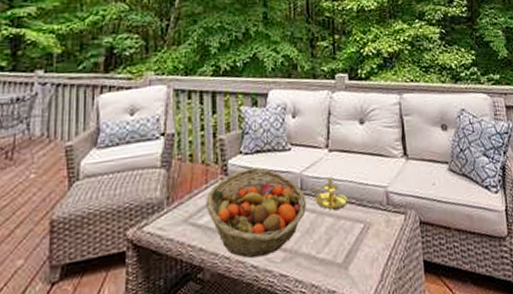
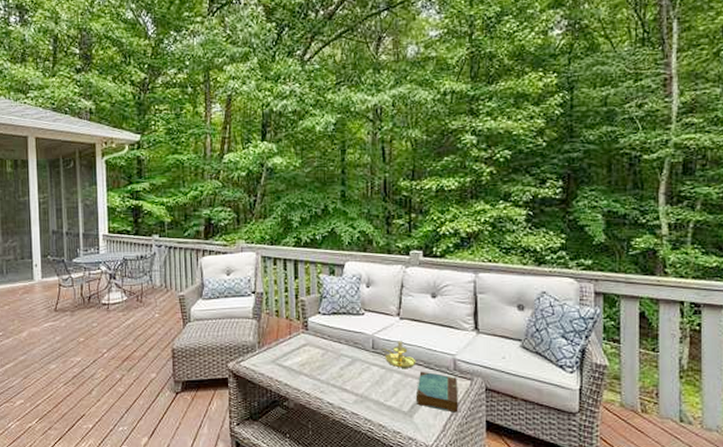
fruit basket: present [206,168,307,258] -> none [290,327,378,396]
book: none [350,210,395,256] -> present [415,371,459,413]

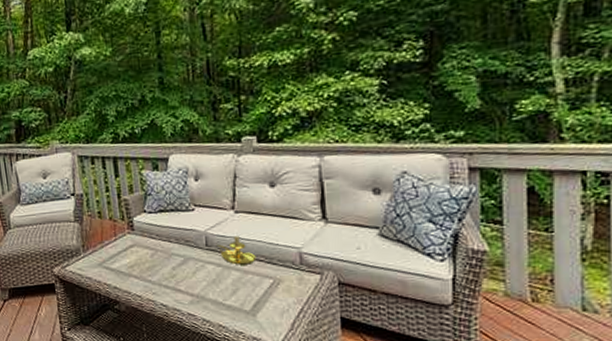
book: present [415,371,459,413] -> none [258,267,308,310]

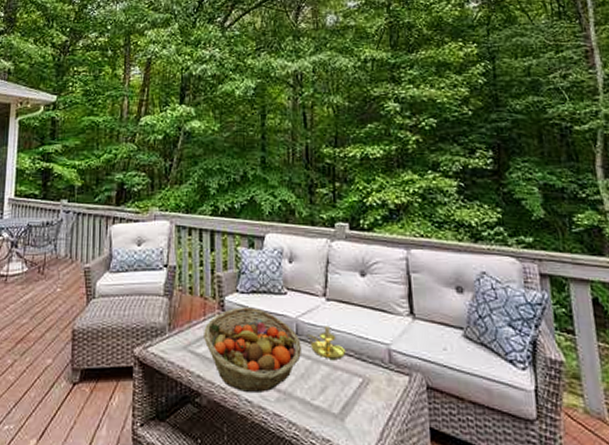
fruit basket: none [116,225,213,298] -> present [204,307,302,392]

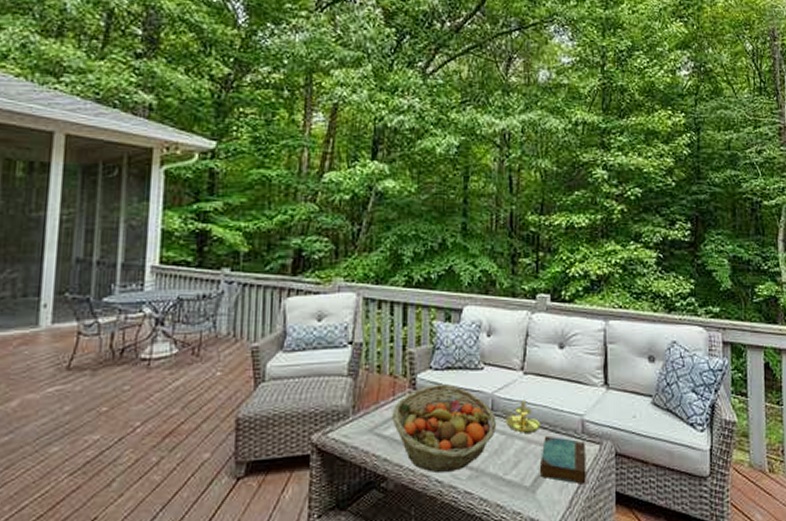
book: none [347,363,397,416] -> present [539,435,586,484]

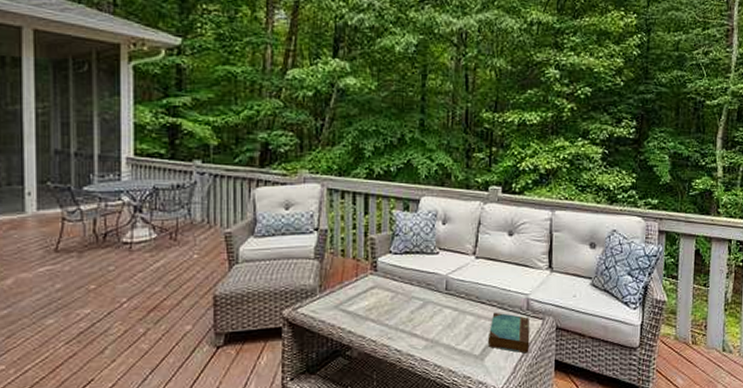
fruit basket: present [392,384,497,472] -> none [356,267,451,343]
candle holder: present [503,392,541,433] -> none [456,274,490,310]

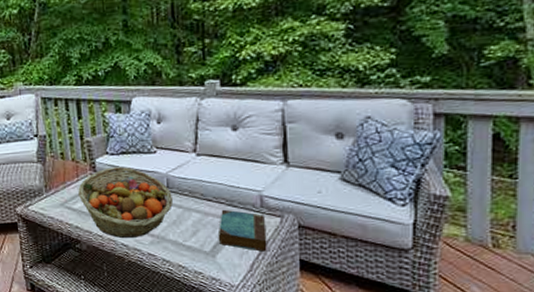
fruit basket: none [356,267,451,343] -> present [78,167,174,238]

